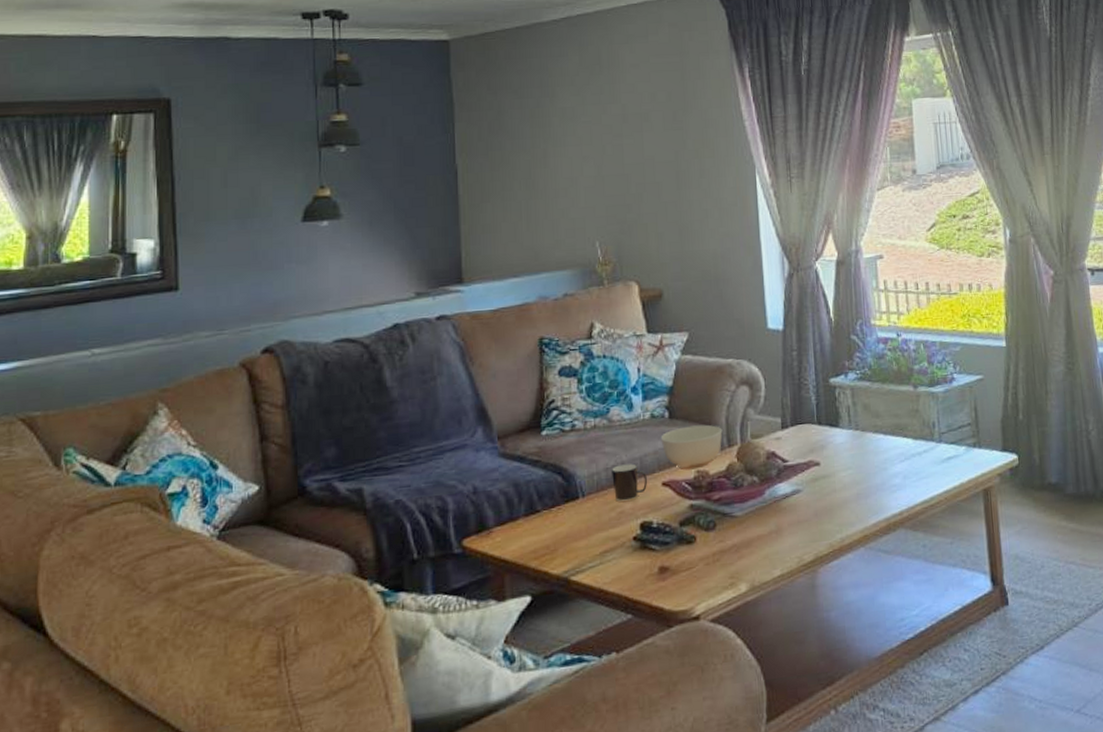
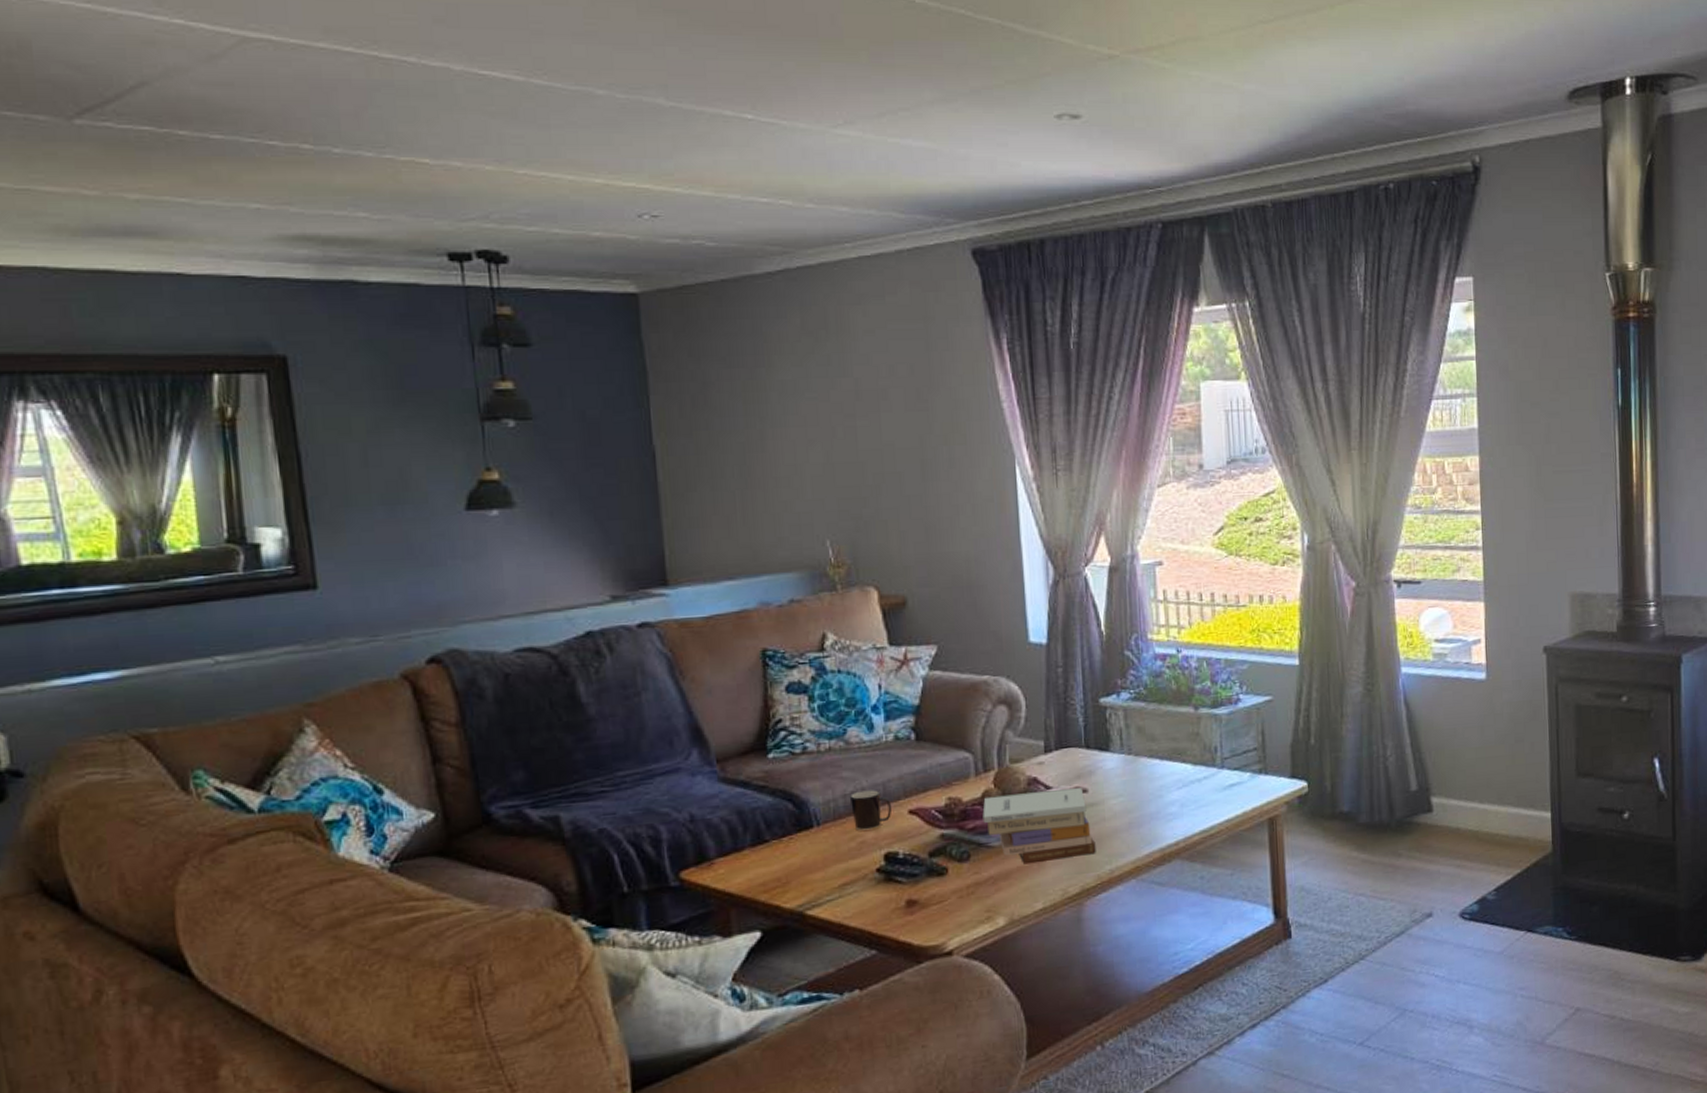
bowl: present [660,424,723,470] -> none [906,747,978,797]
books: none [727,460,828,533] -> present [982,787,1096,865]

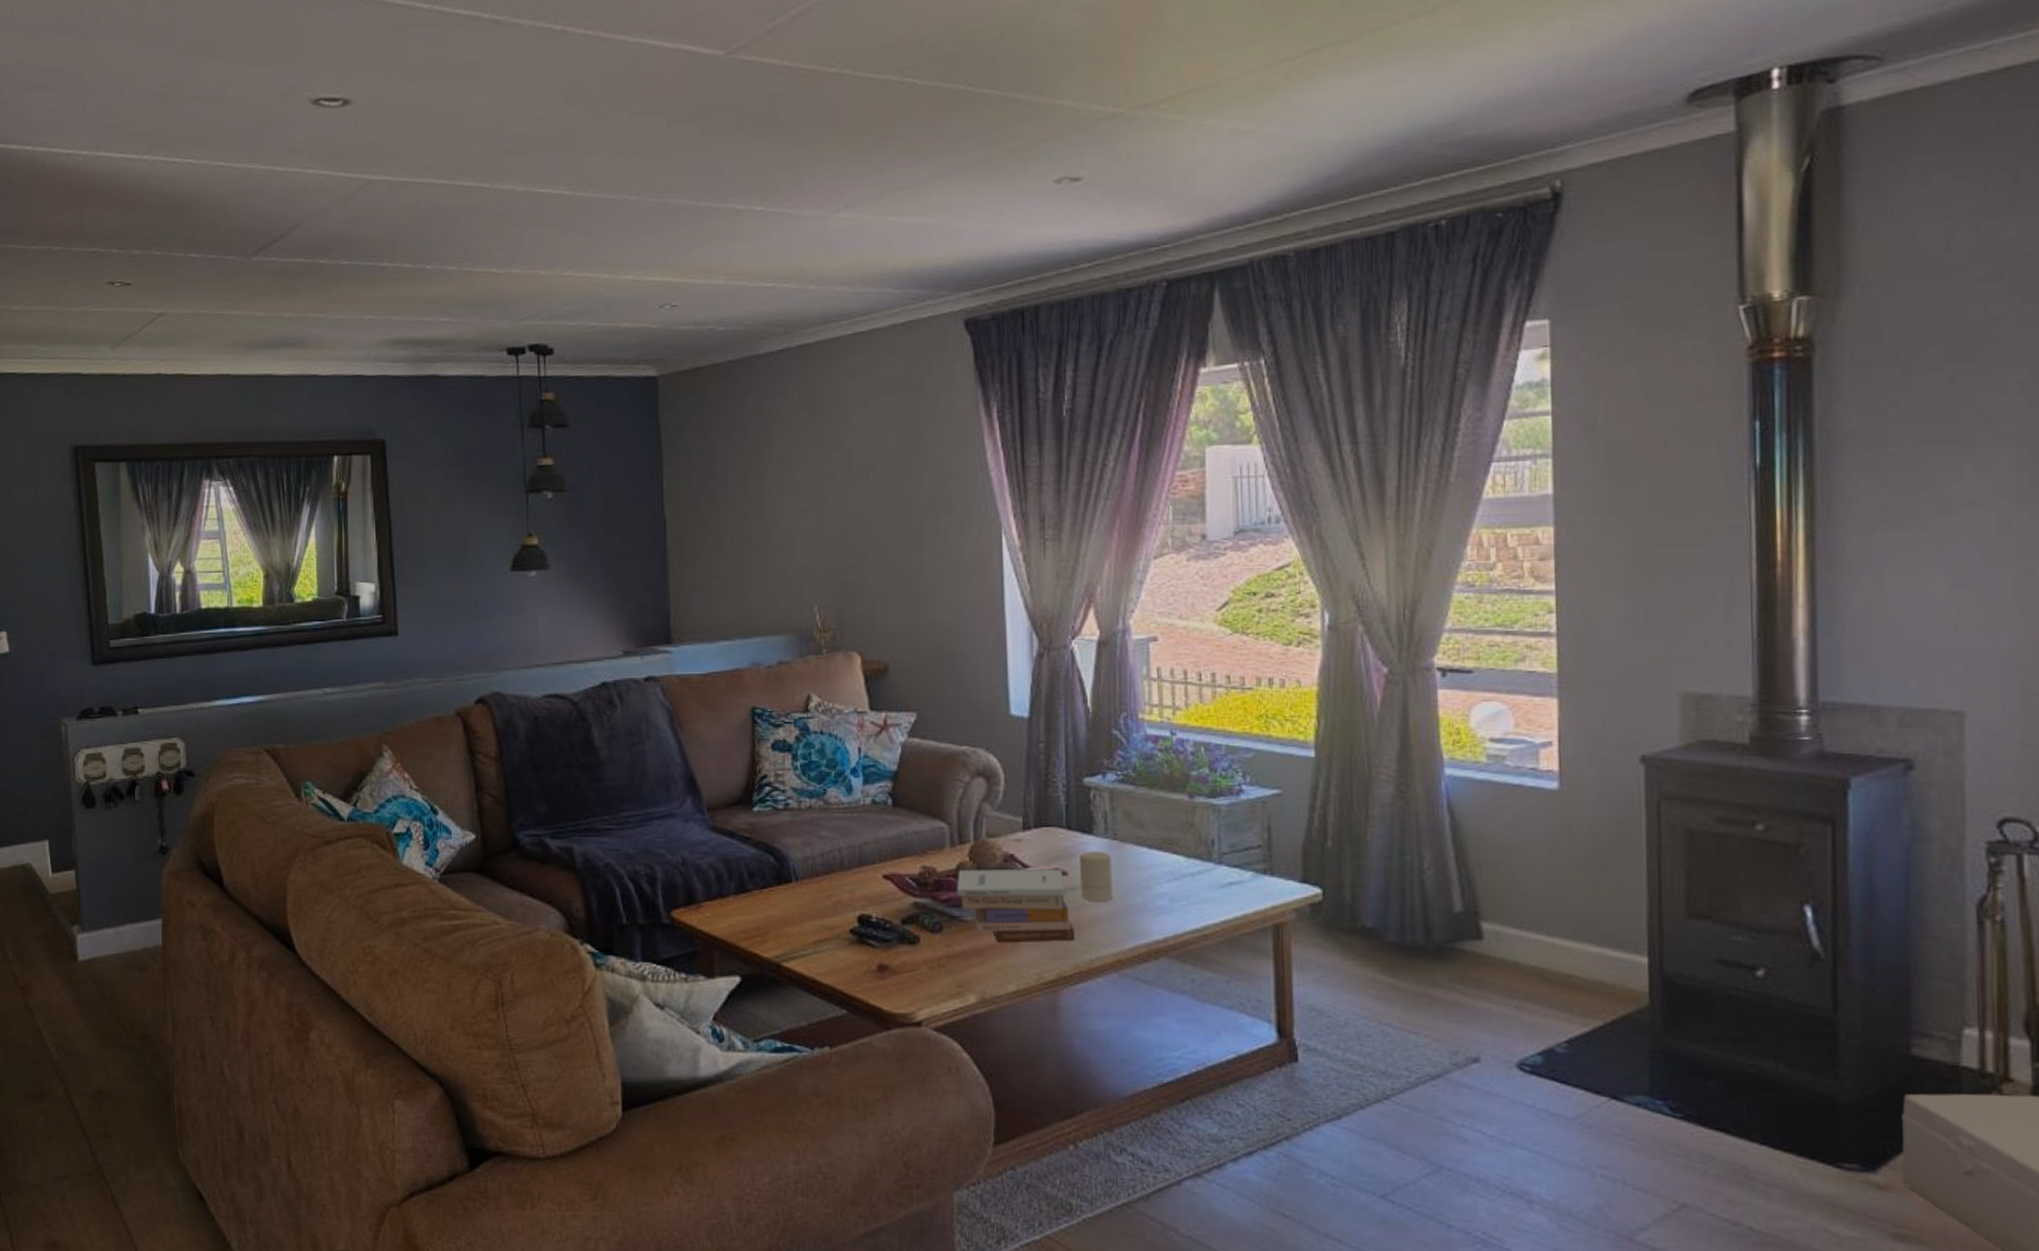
mug: present [849,789,891,832] -> none [826,851,866,892]
candle: none [1097,766,1130,816] -> present [1079,851,1114,903]

